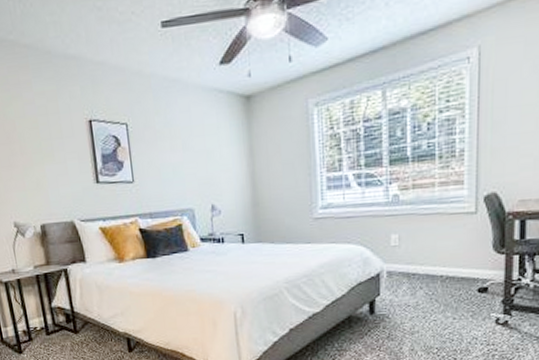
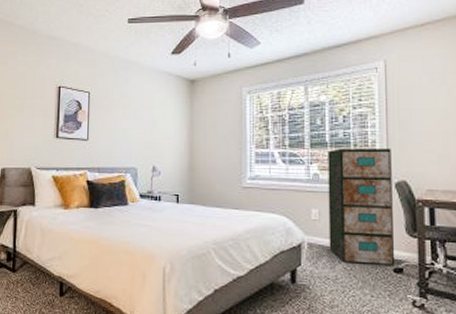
filing cabinet: none [409,156,482,288] -> present [328,147,395,265]

